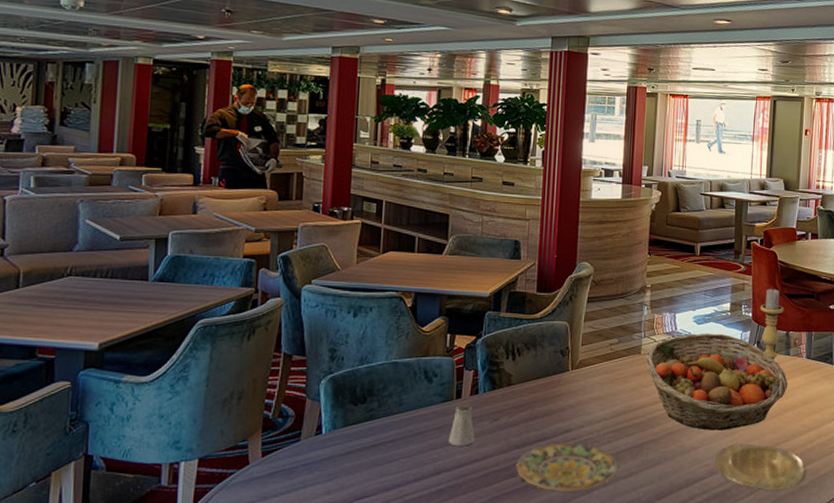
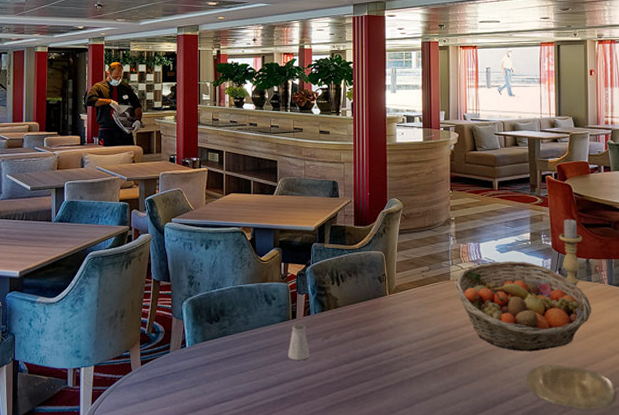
plate: present [516,442,618,492] -> none [346,359,436,404]

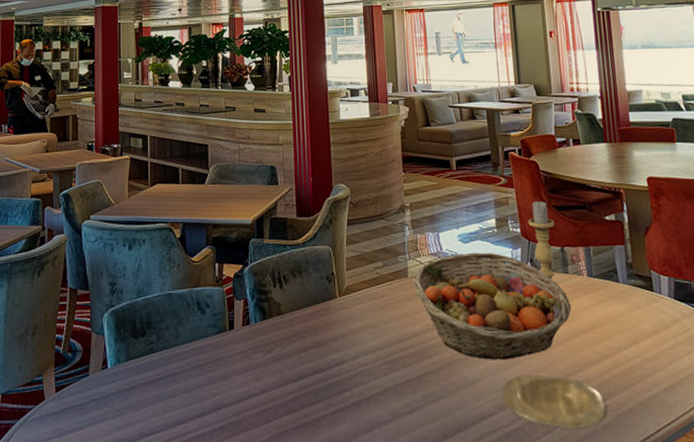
saltshaker: present [287,322,310,361] -> none [225,334,252,380]

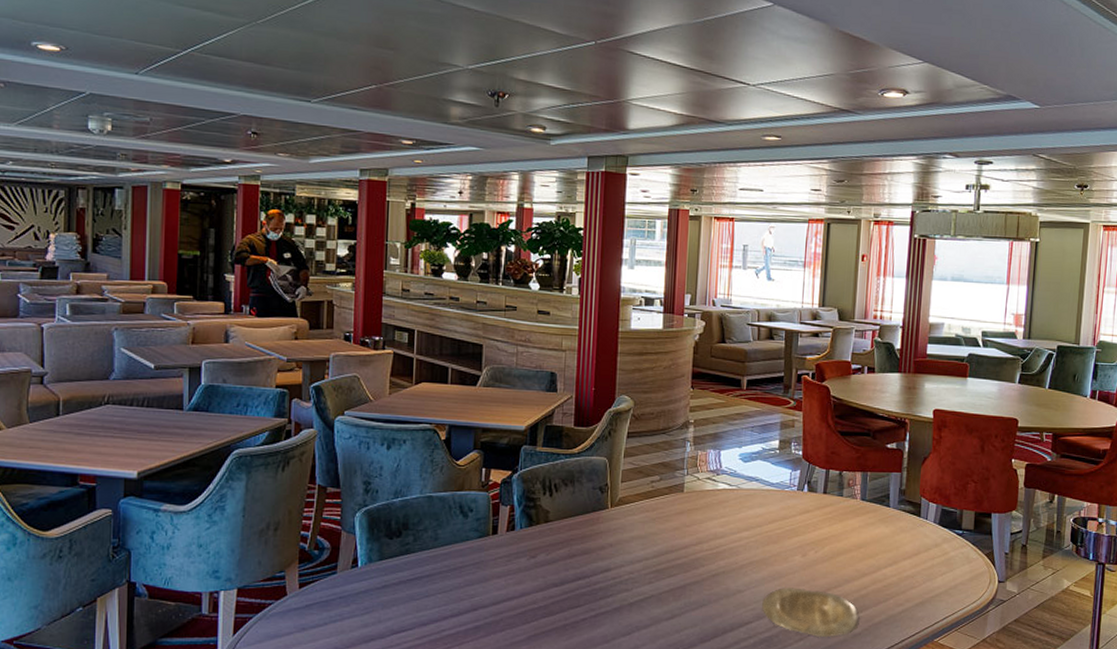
fruit basket: present [412,252,572,360] -> none [688,471,841,574]
candle holder: present [528,200,555,282] -> none [811,425,837,504]

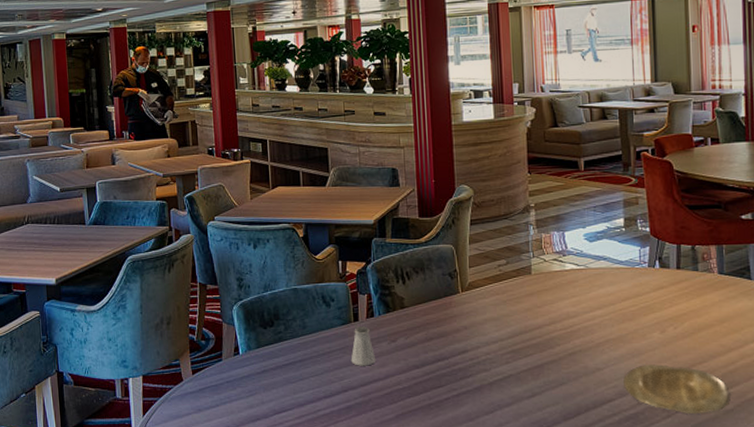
saltshaker: none [484,539,513,583] -> present [351,325,376,366]

